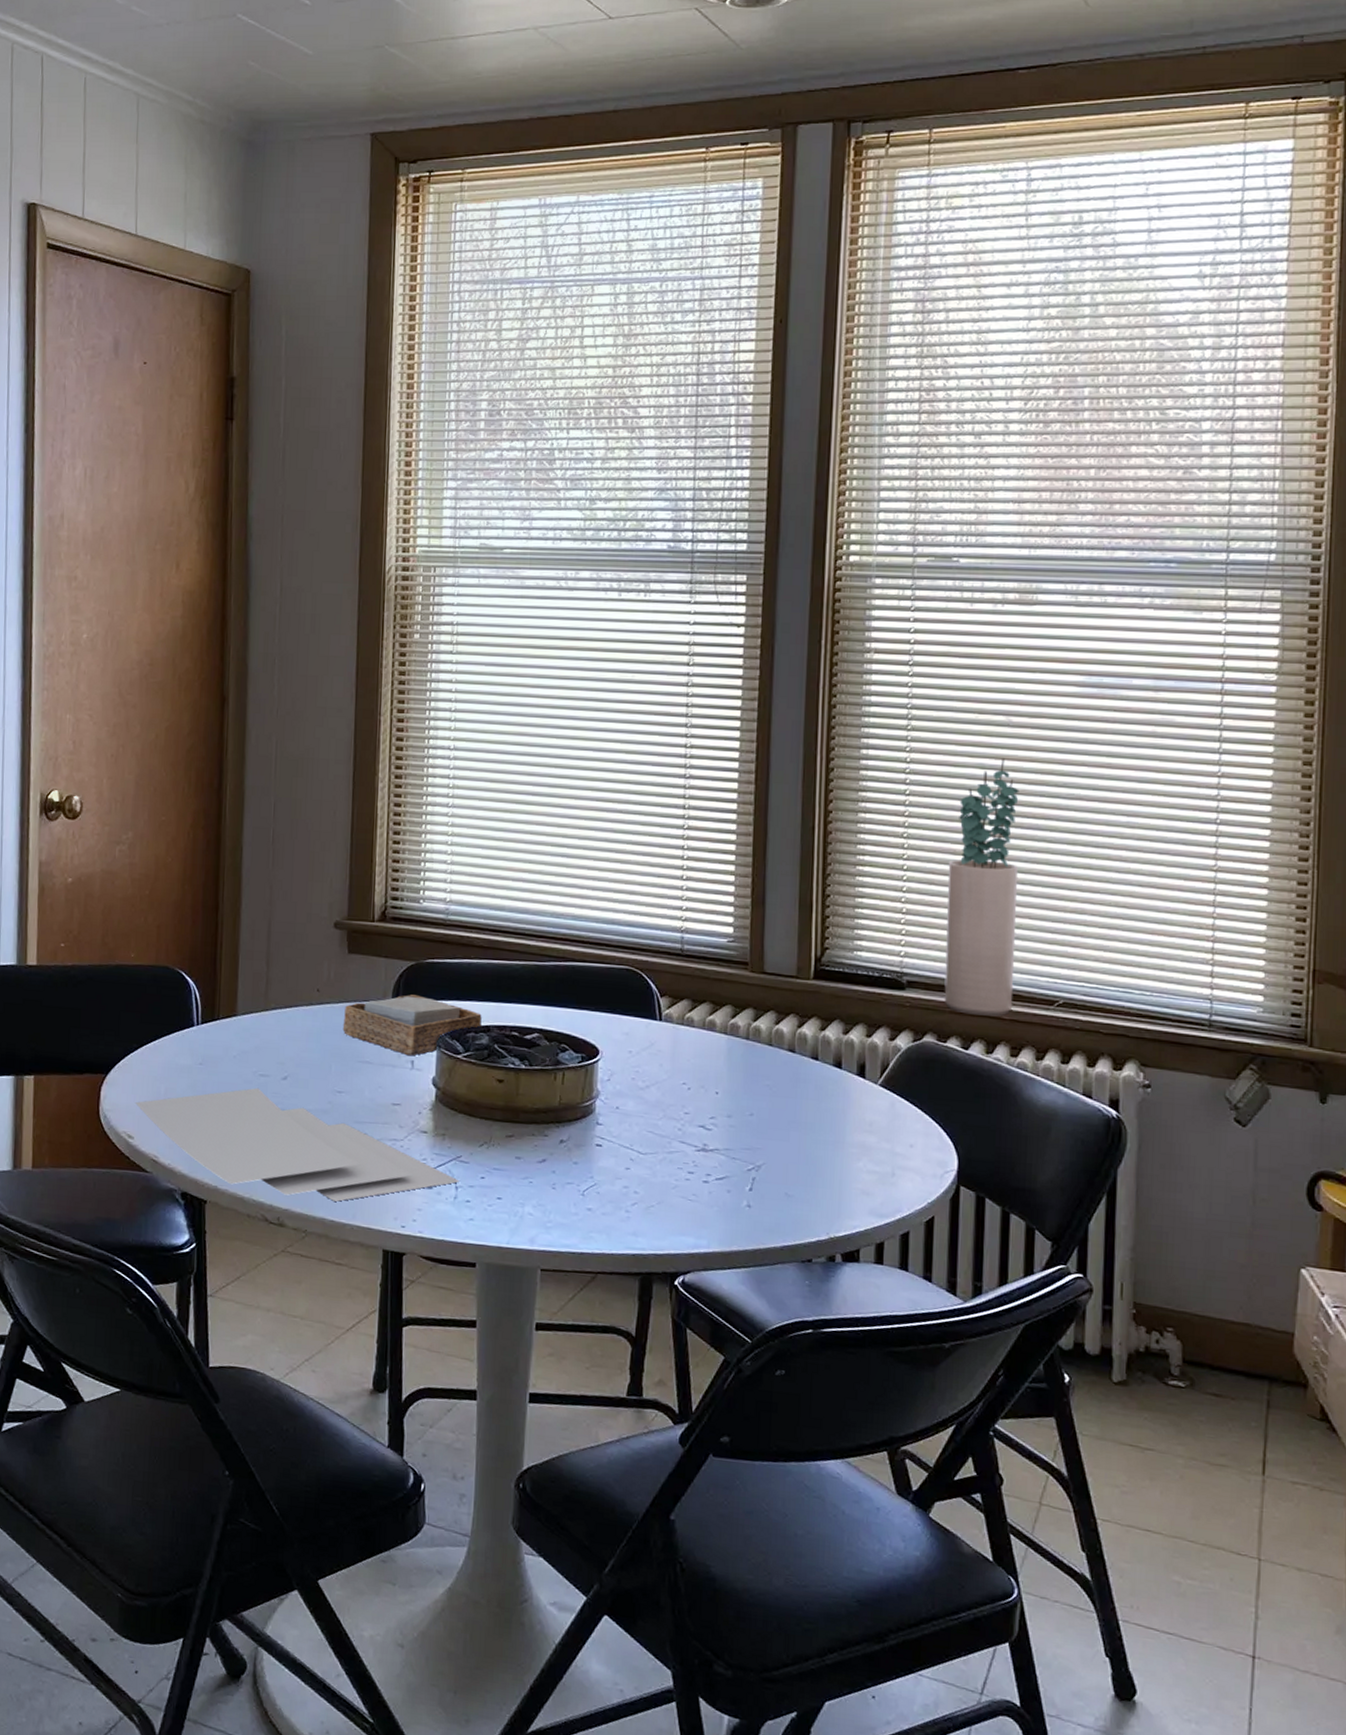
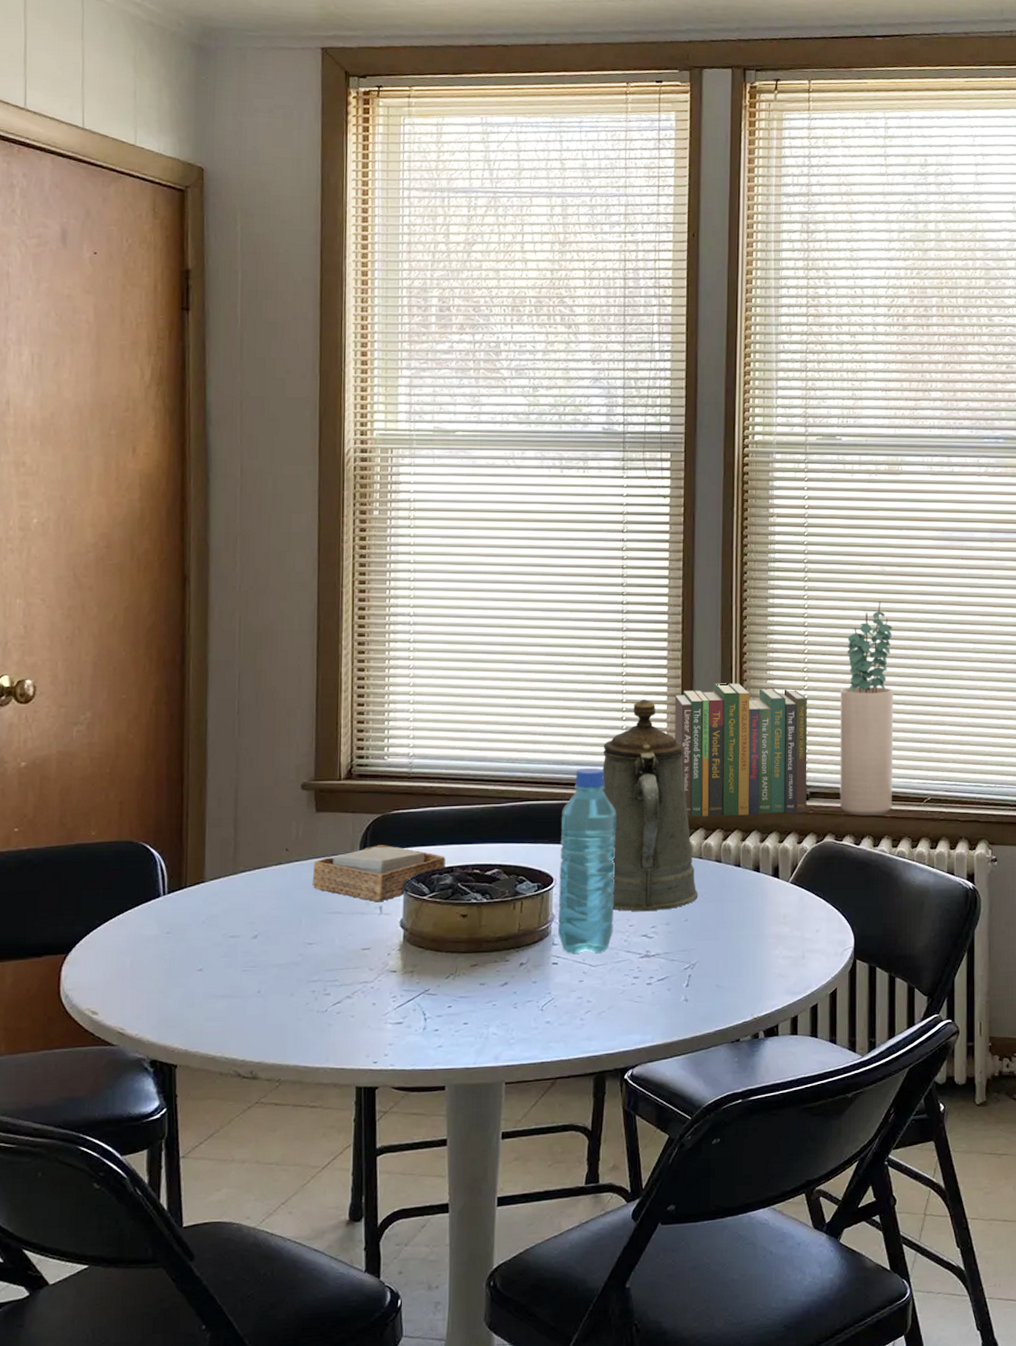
papers: present [135,1087,461,1202] -> none [98,949,429,1049]
water bottle: none [603,930,673,1140] -> present [558,768,617,953]
coffee pot: none [657,857,767,1100] -> present [602,700,699,911]
books: none [743,843,907,1005] -> present [675,682,808,816]

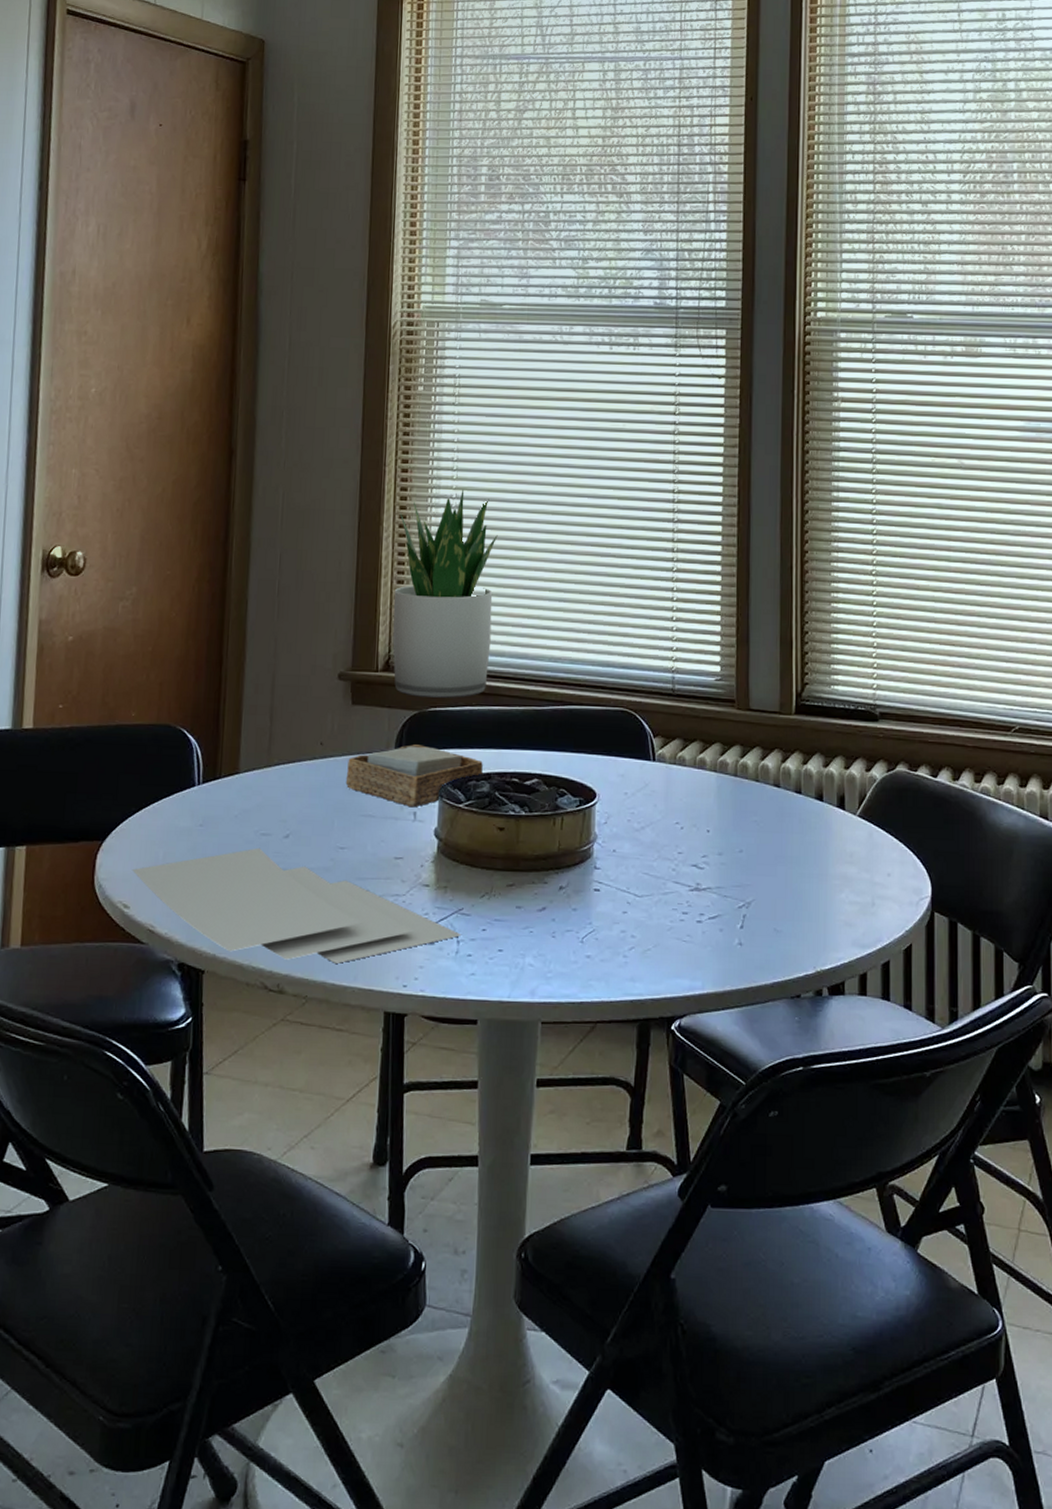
papers: none [98,949,429,1049] -> present [132,847,462,963]
planter: none [354,607,455,802] -> present [392,489,498,699]
water bottle: present [558,768,617,953] -> none [601,672,666,881]
coffee pot: present [602,700,699,911] -> none [650,599,755,838]
books: present [675,682,808,816] -> none [729,582,877,737]
vase: present [839,601,894,816] -> none [913,498,975,744]

